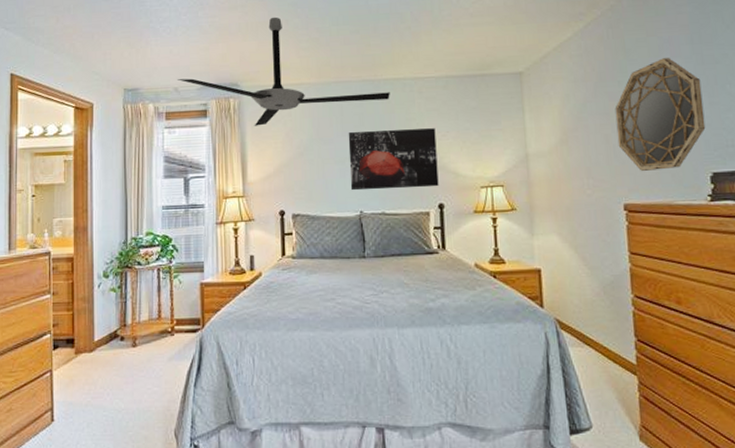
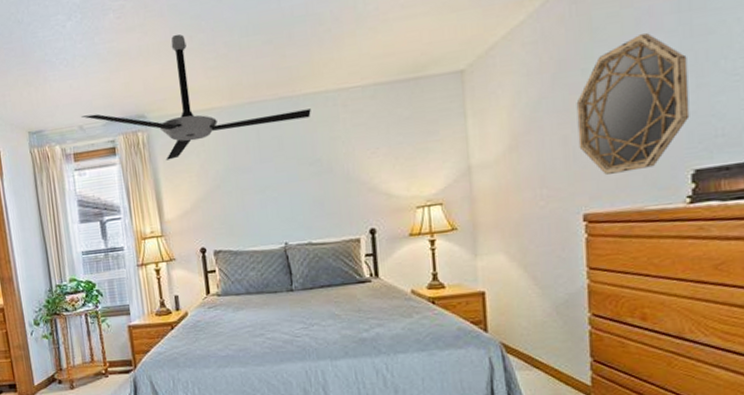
wall art: present [348,128,439,191] -> none [267,145,369,222]

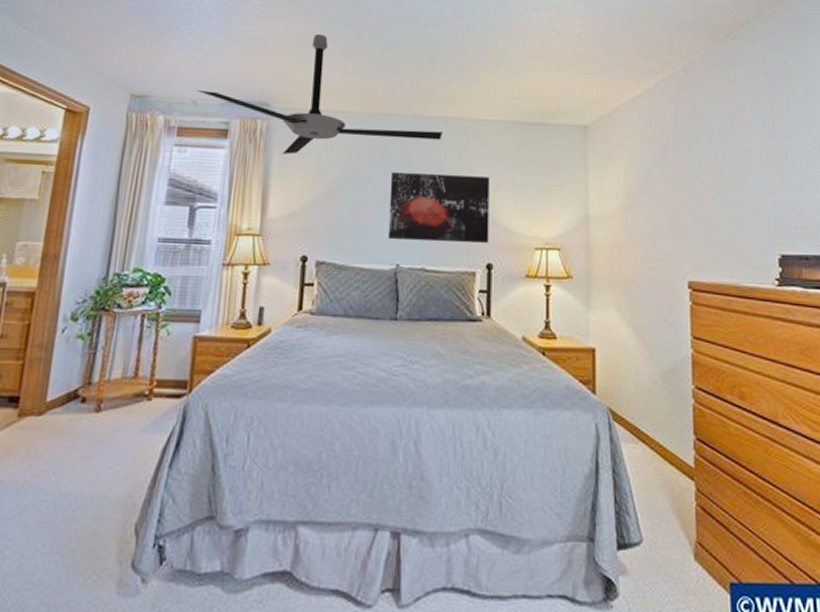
wall art: none [267,145,369,222] -> present [387,172,490,244]
home mirror: present [576,33,690,175] -> none [683,127,775,247]

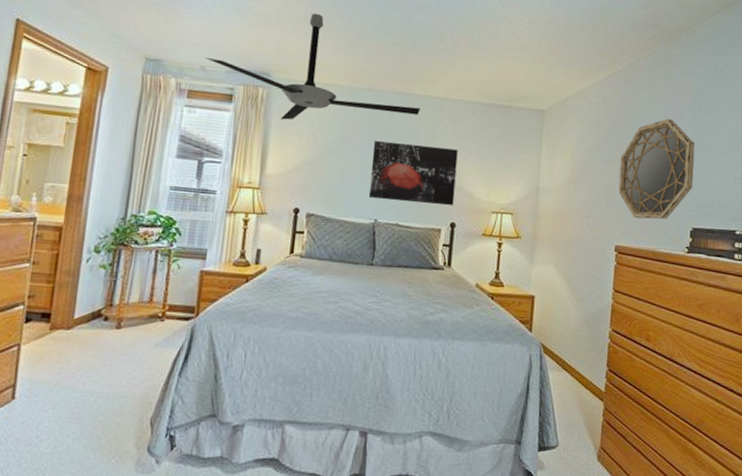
home mirror: none [683,127,775,247] -> present [618,119,695,220]

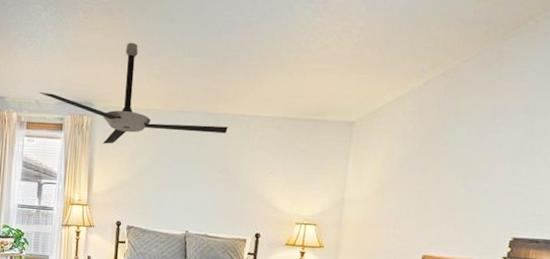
wall art: present [368,141,458,206] -> none [180,160,264,218]
home mirror: present [618,119,695,220] -> none [430,124,525,229]

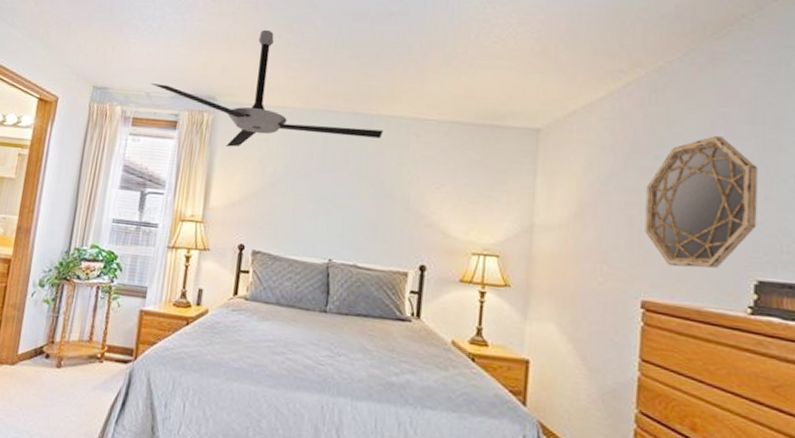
home mirror: none [430,124,525,229] -> present [644,136,758,268]

